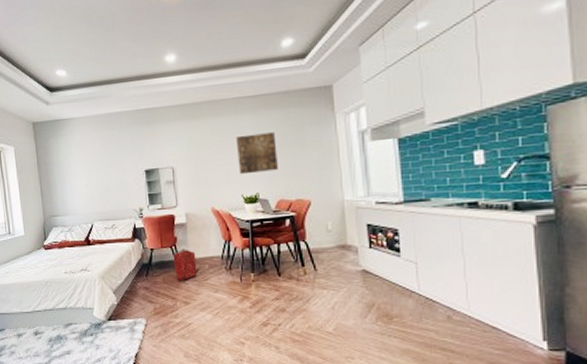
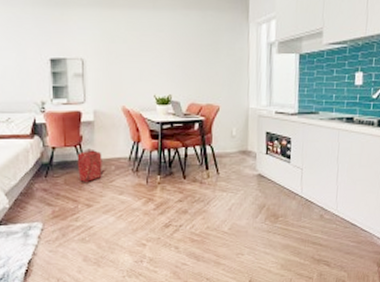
wall art: present [235,132,278,175] -> none [152,32,193,74]

